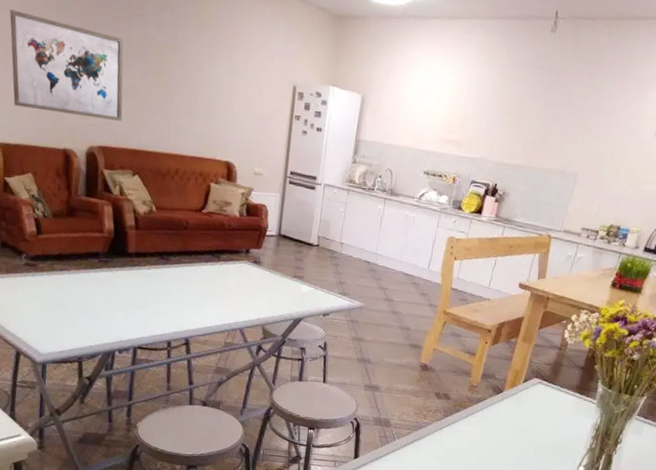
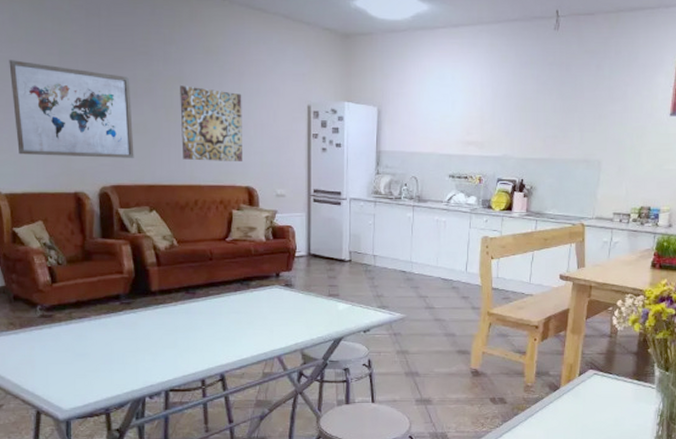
wall art: none [168,52,231,136] -> present [180,85,242,161]

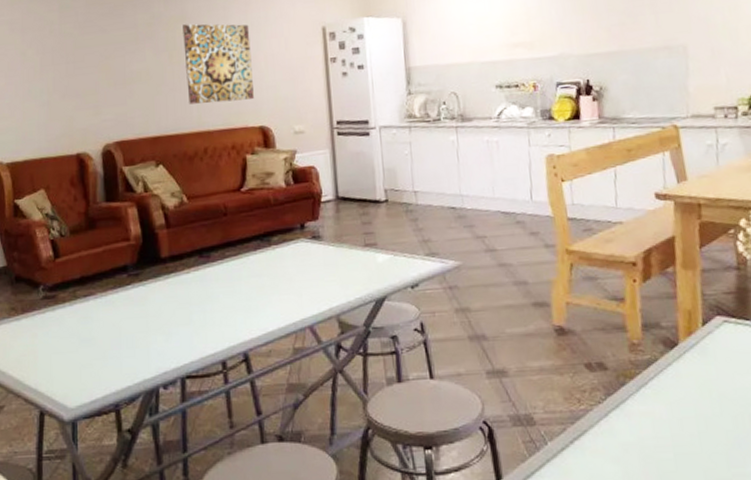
wall art: present [9,60,134,158] -> none [11,22,138,120]

